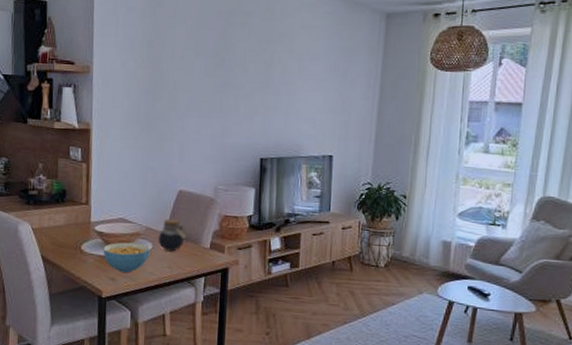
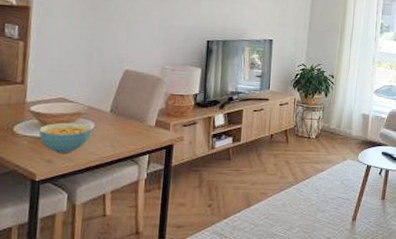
jar: present [158,218,188,252] -> none [101,97,133,130]

